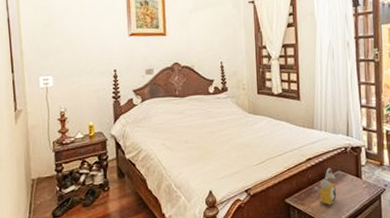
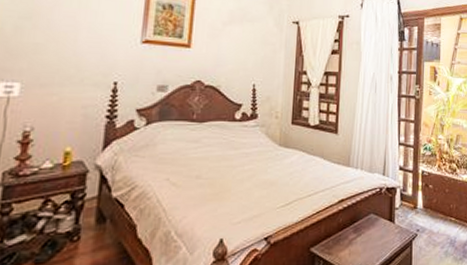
alarm clock: present [314,167,337,206] -> none [344,210,368,255]

